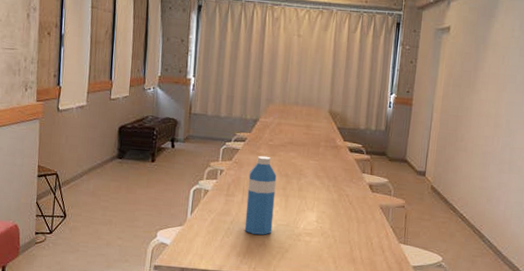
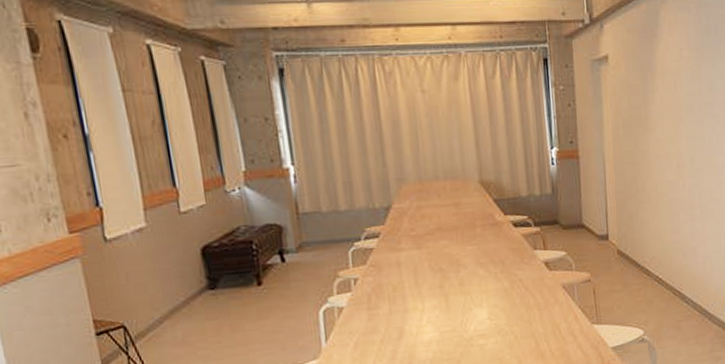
water bottle: present [244,155,277,235] -> none [392,250,436,351]

